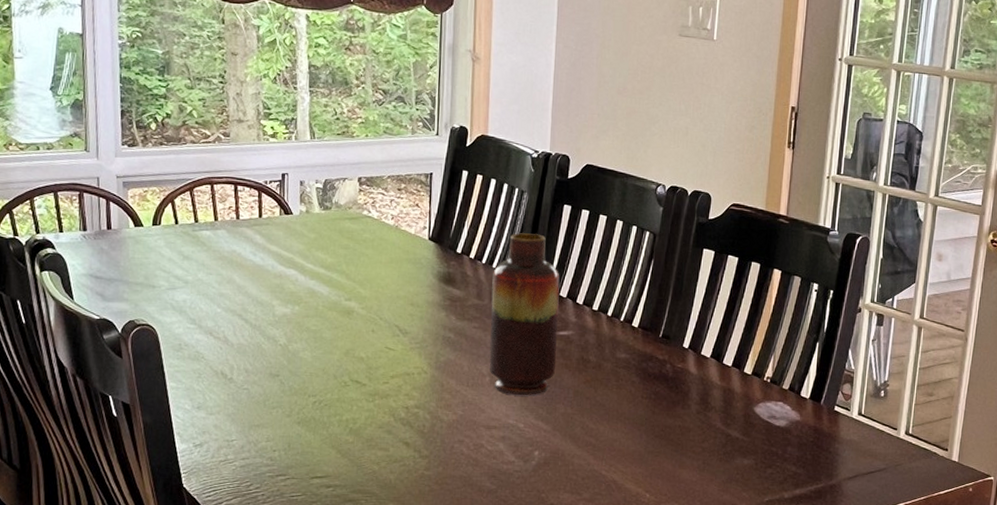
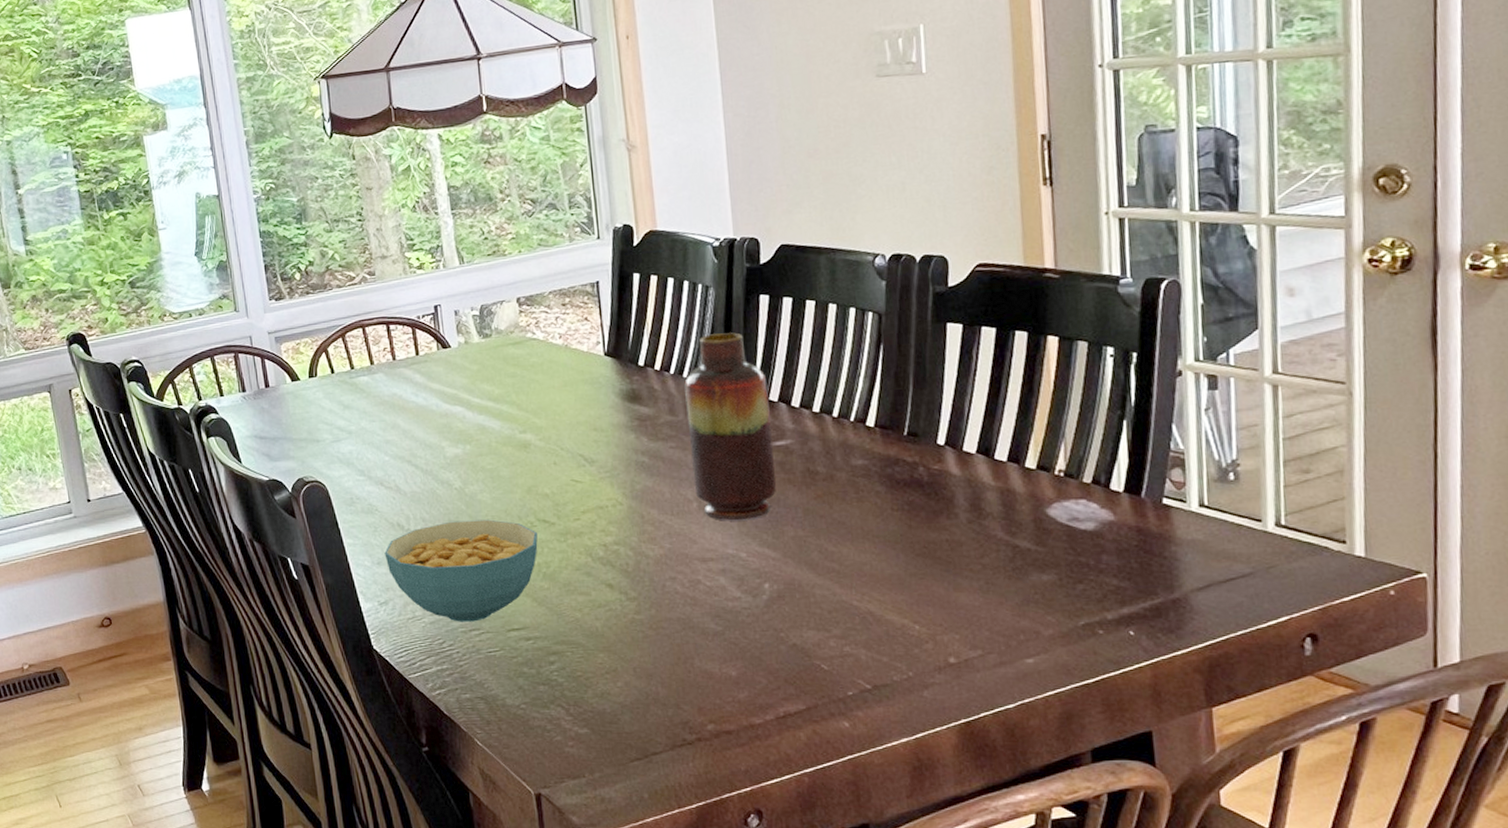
cereal bowl: none [205,374,349,468] -> present [384,519,538,622]

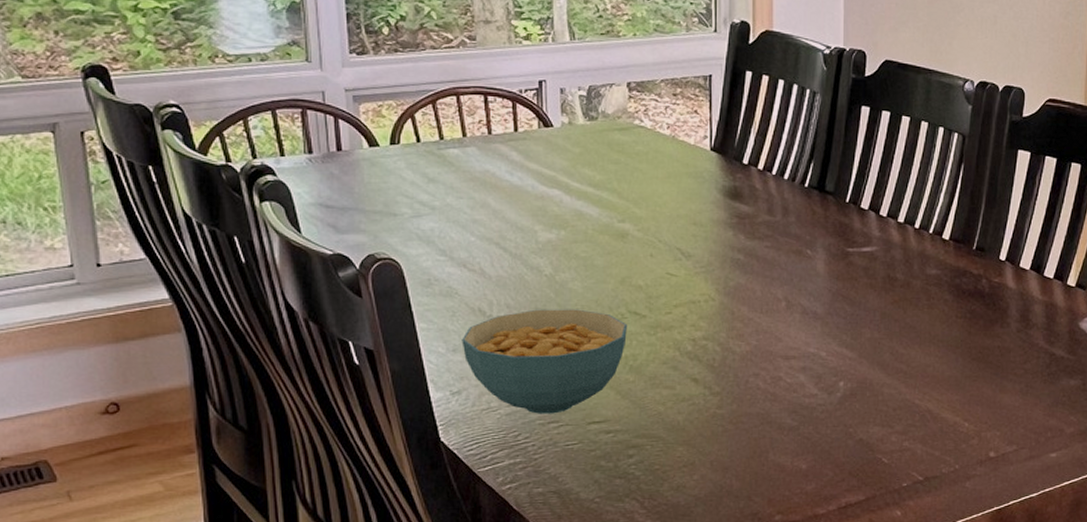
vase: present [684,332,776,520] -> none [784,139,860,320]

